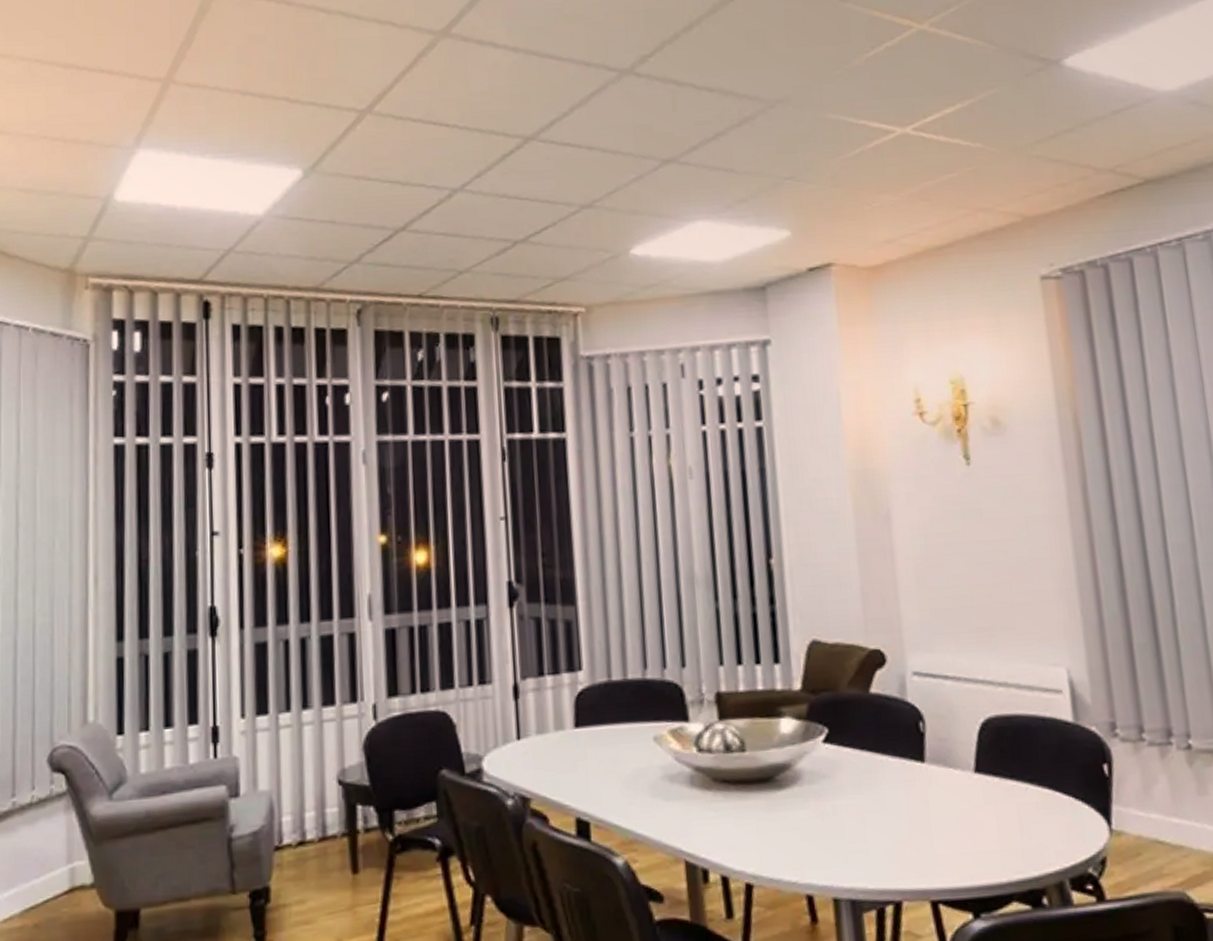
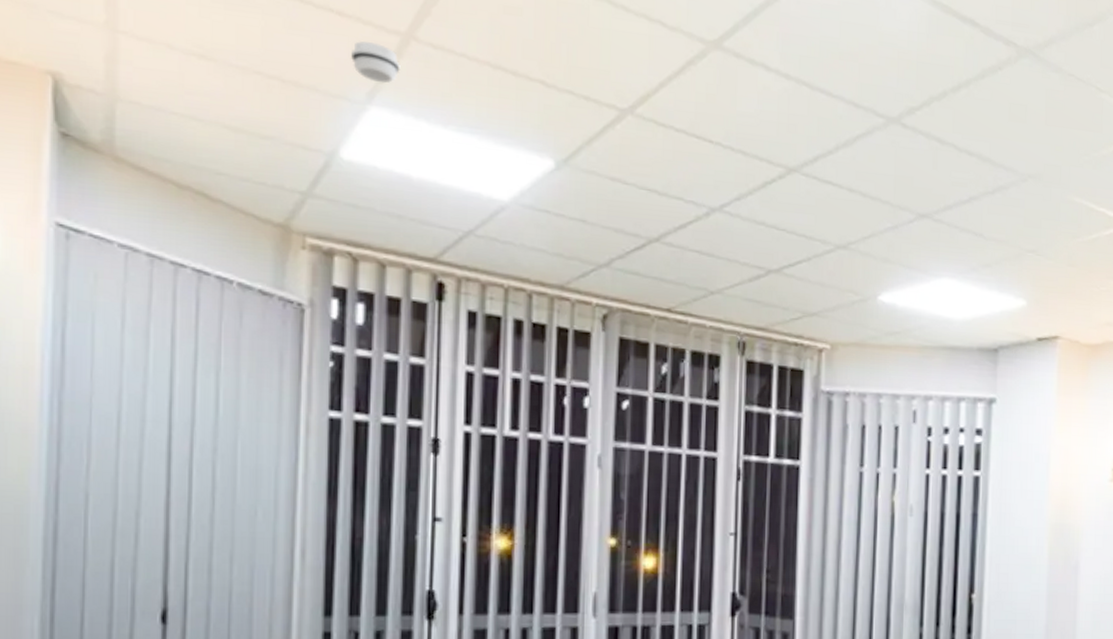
smoke detector: none [119,92,162,127] -> present [350,41,400,84]

